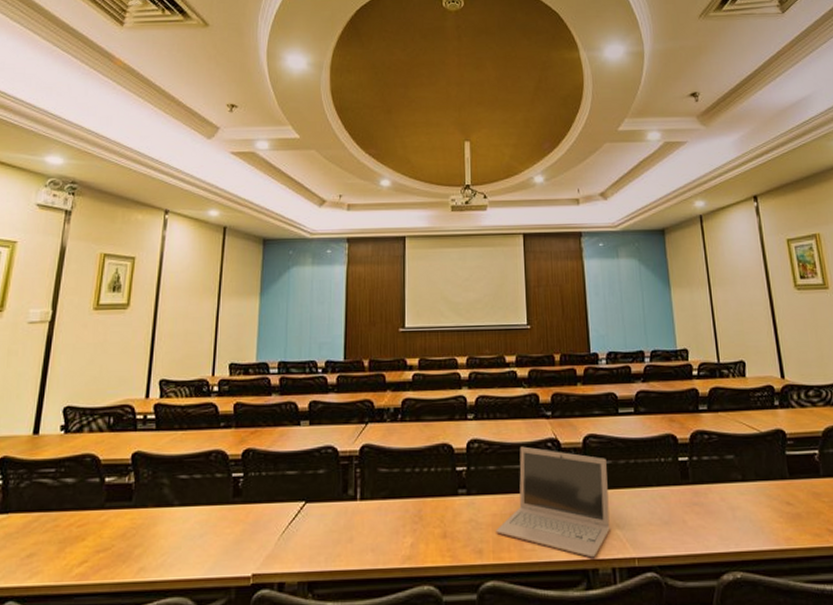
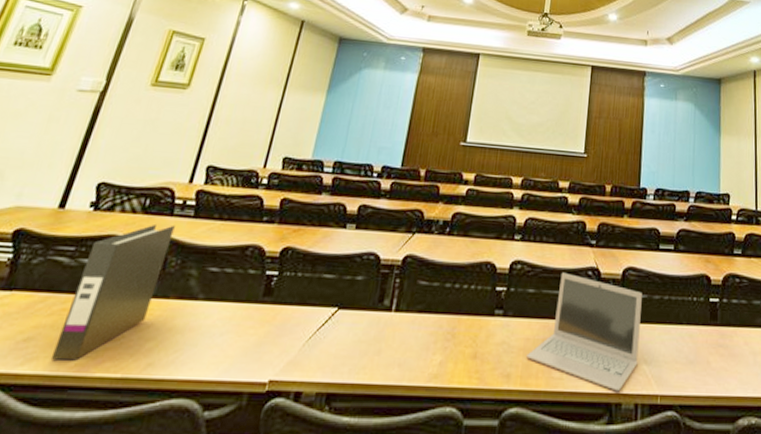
binder: none [53,439,141,572] -> present [50,223,175,361]

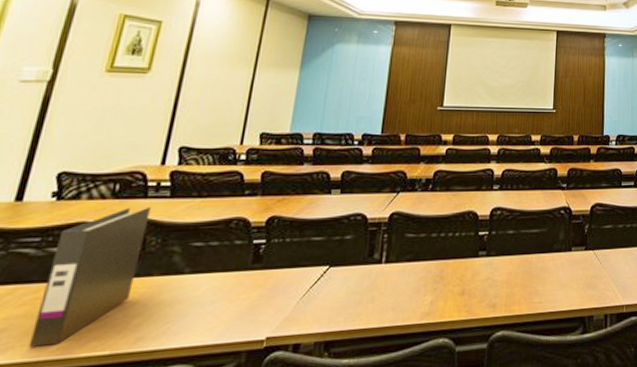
laptop: present [526,272,642,392] -> none [509,213,608,307]

